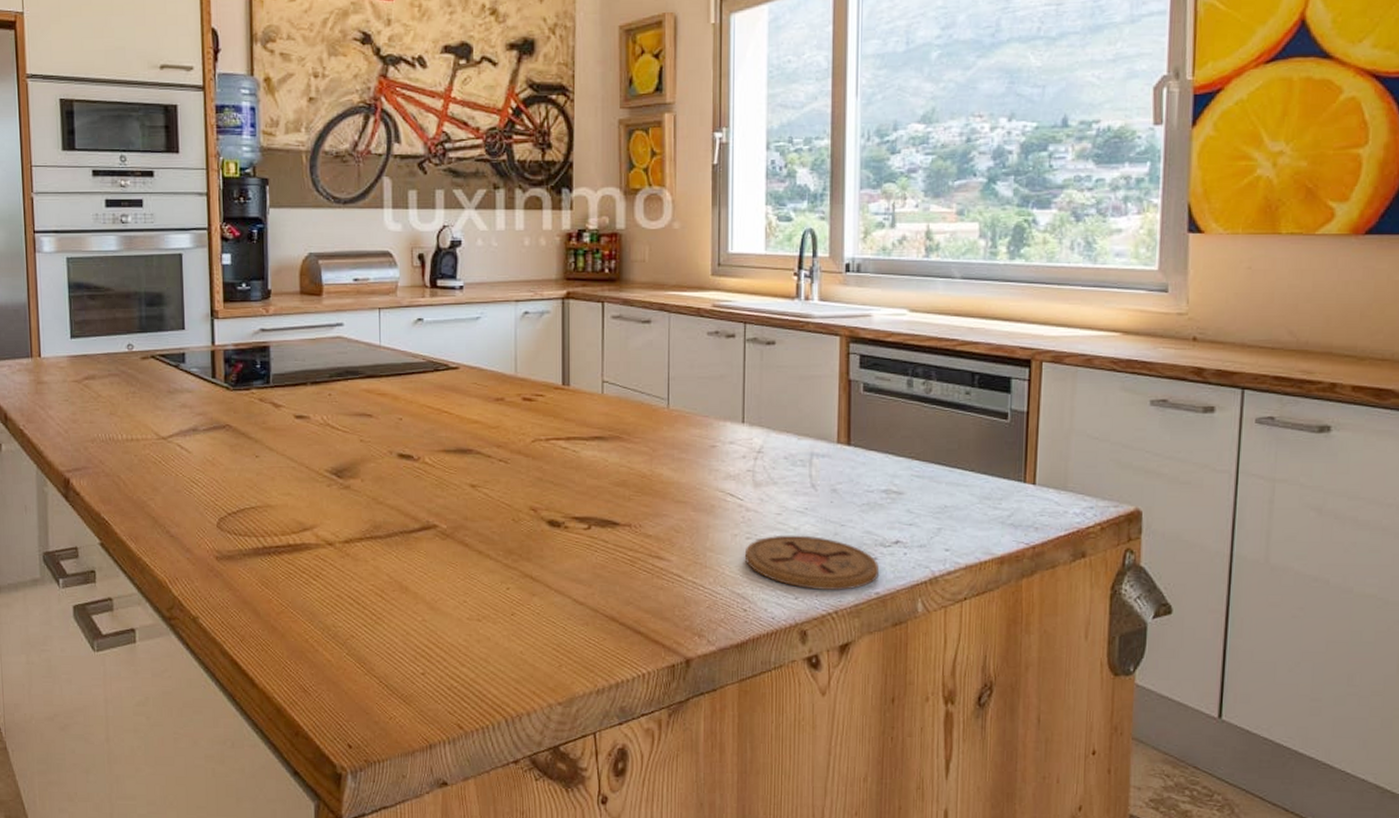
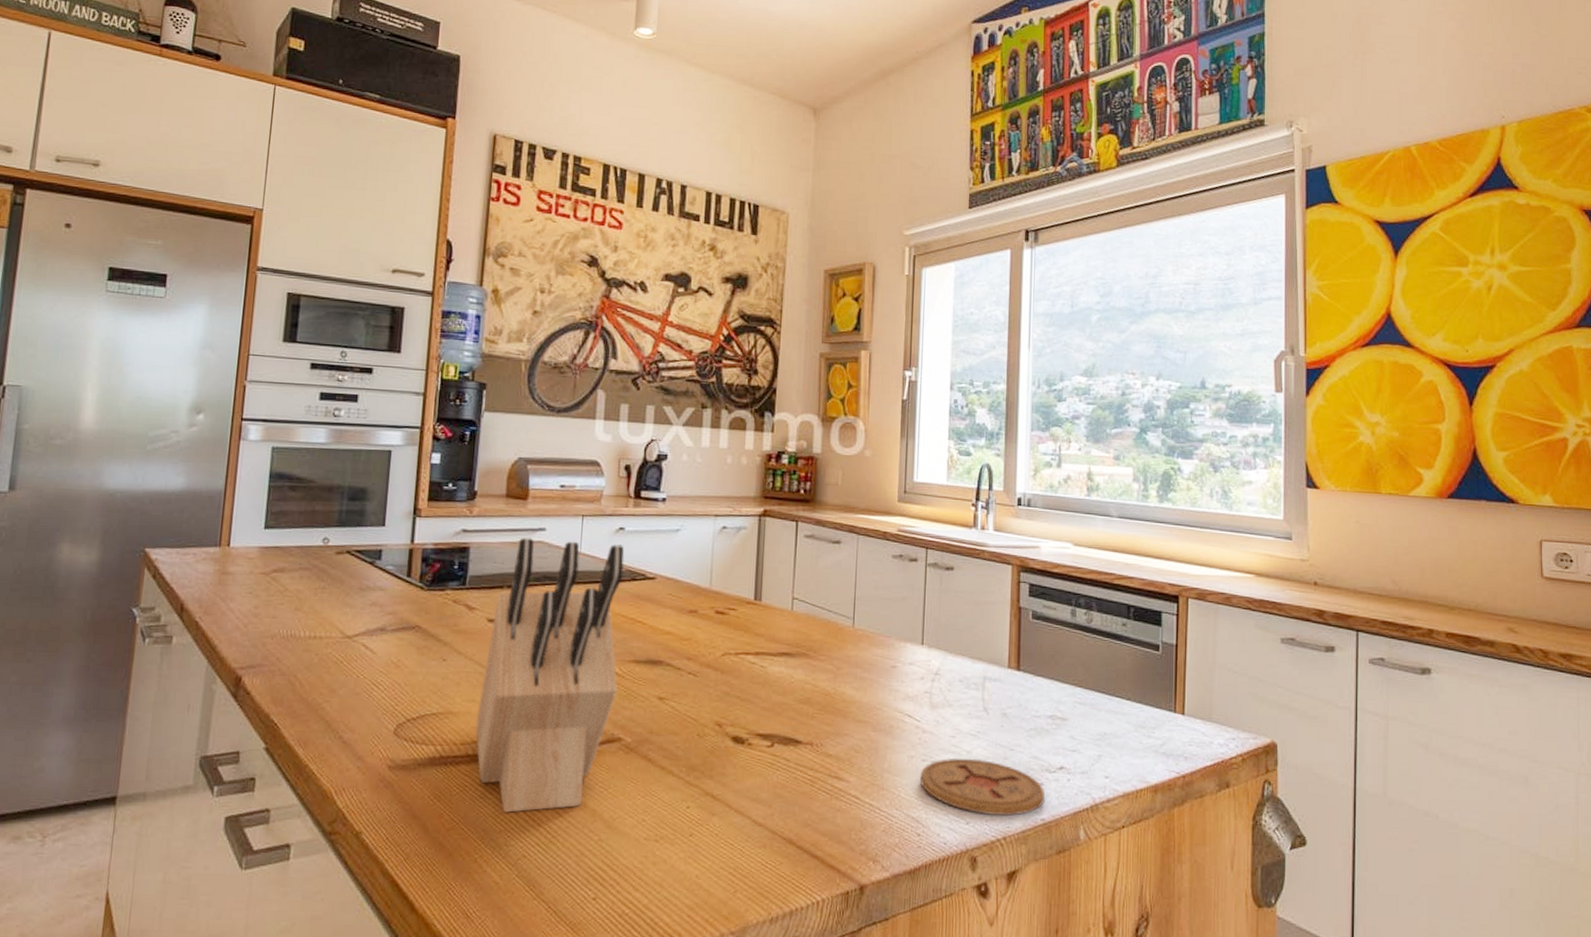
knife block: none [294,333,430,597] -> present [475,537,625,813]

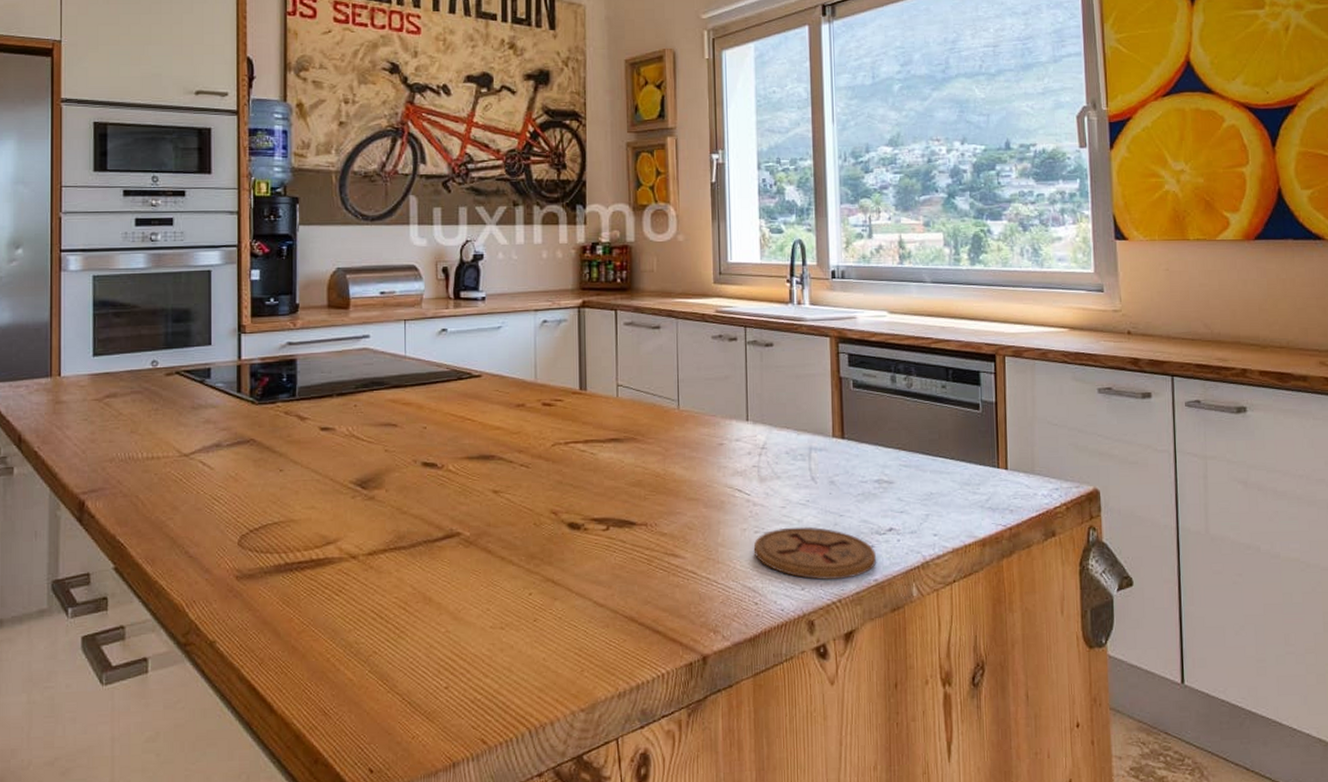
knife block: present [475,537,625,813] -> none [317,345,453,612]

